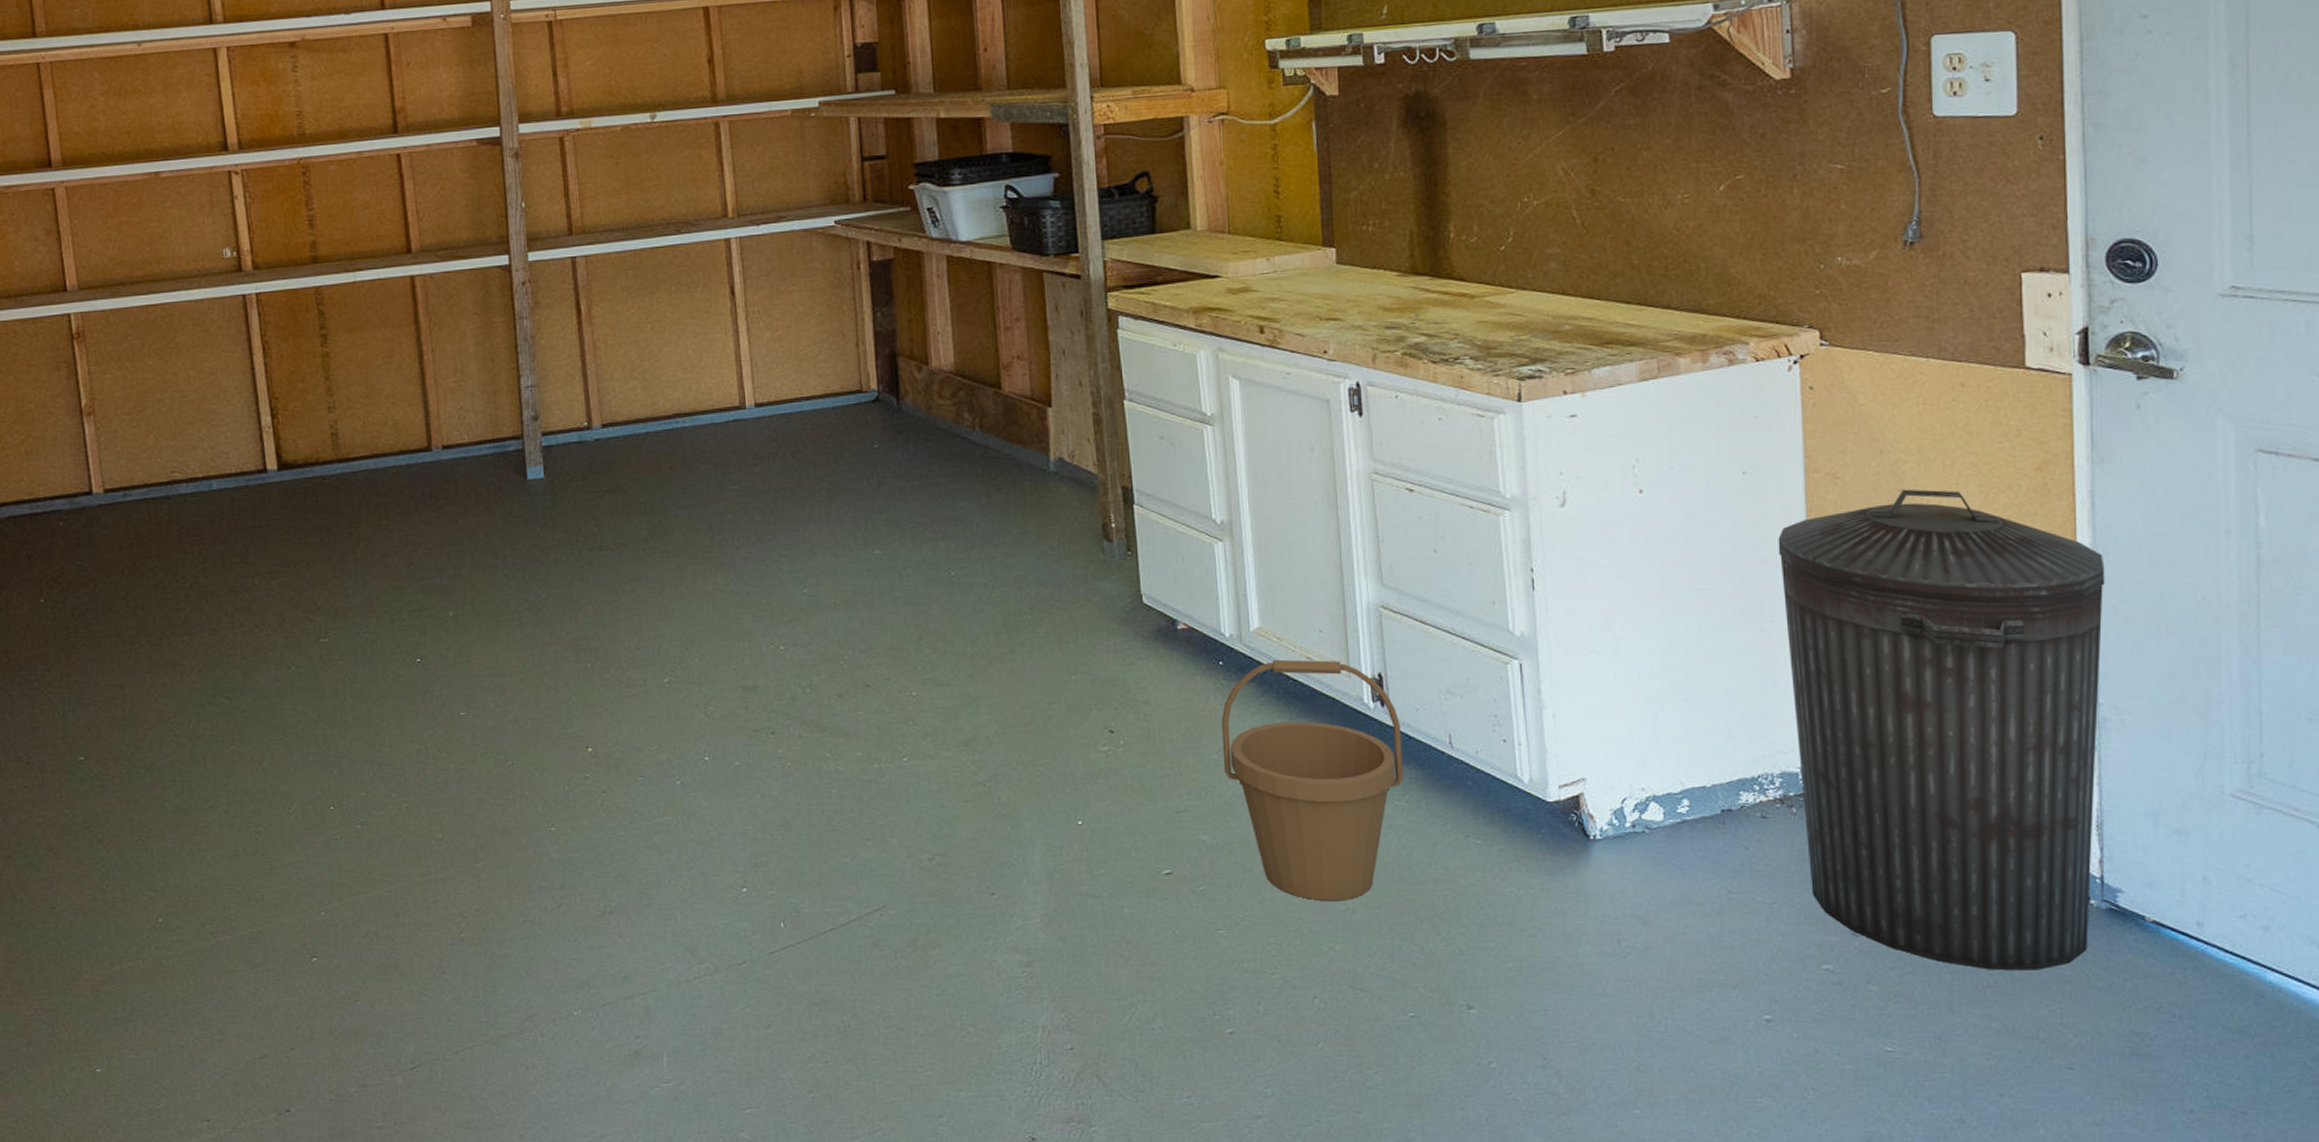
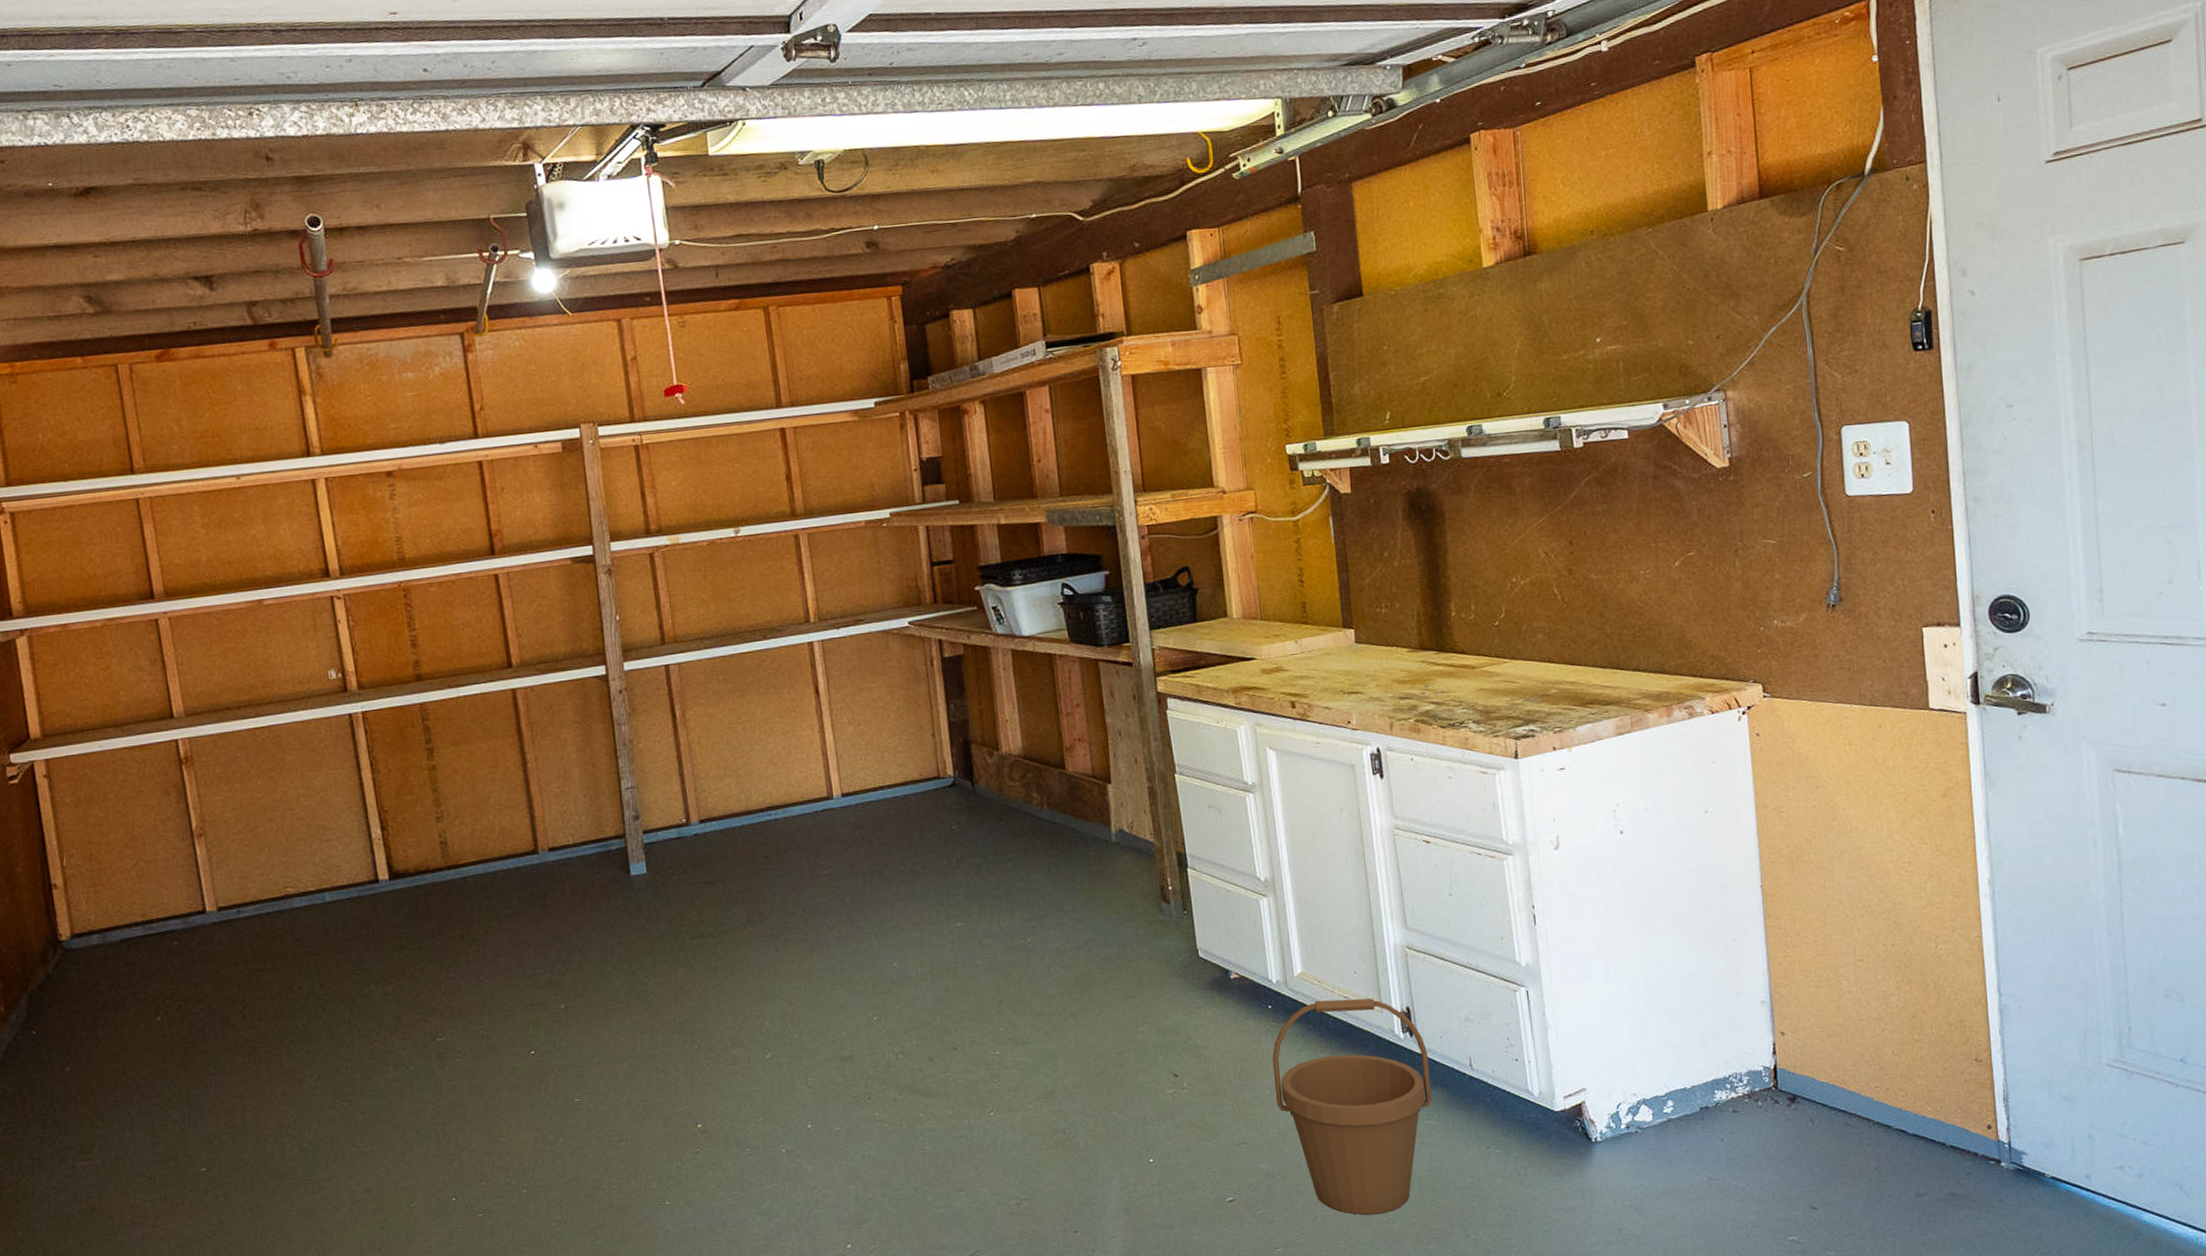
trash can: present [1778,489,2105,971] -> none [1736,817,2001,1230]

